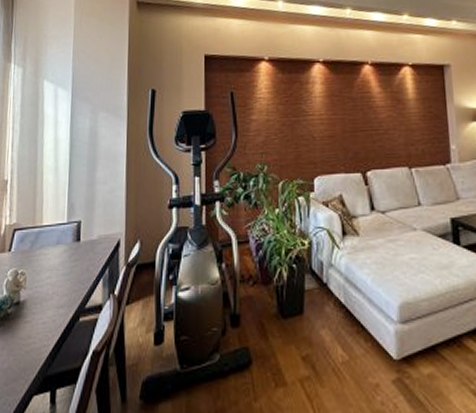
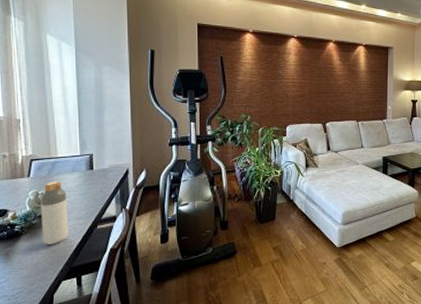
bottle: none [16,257,49,342] -> present [40,181,69,245]

